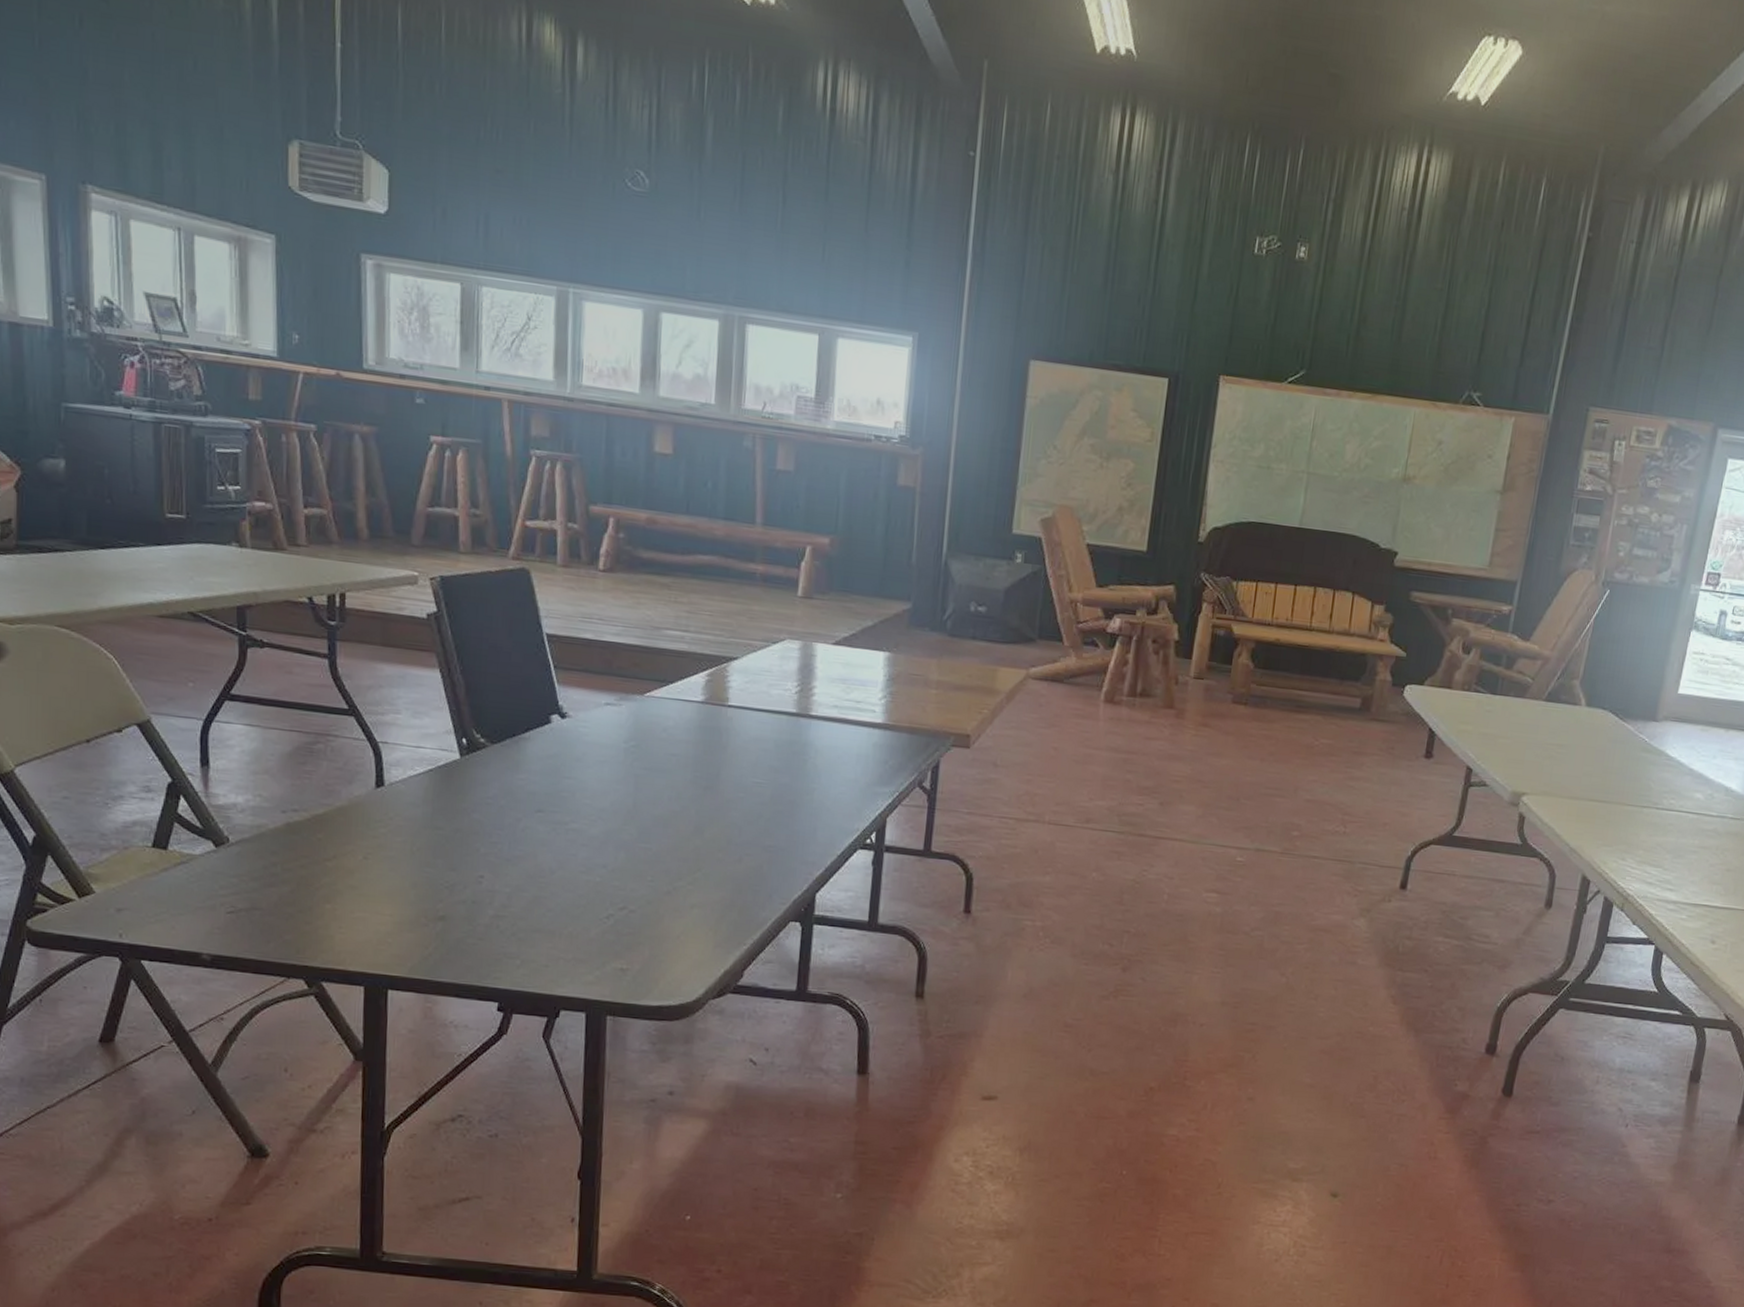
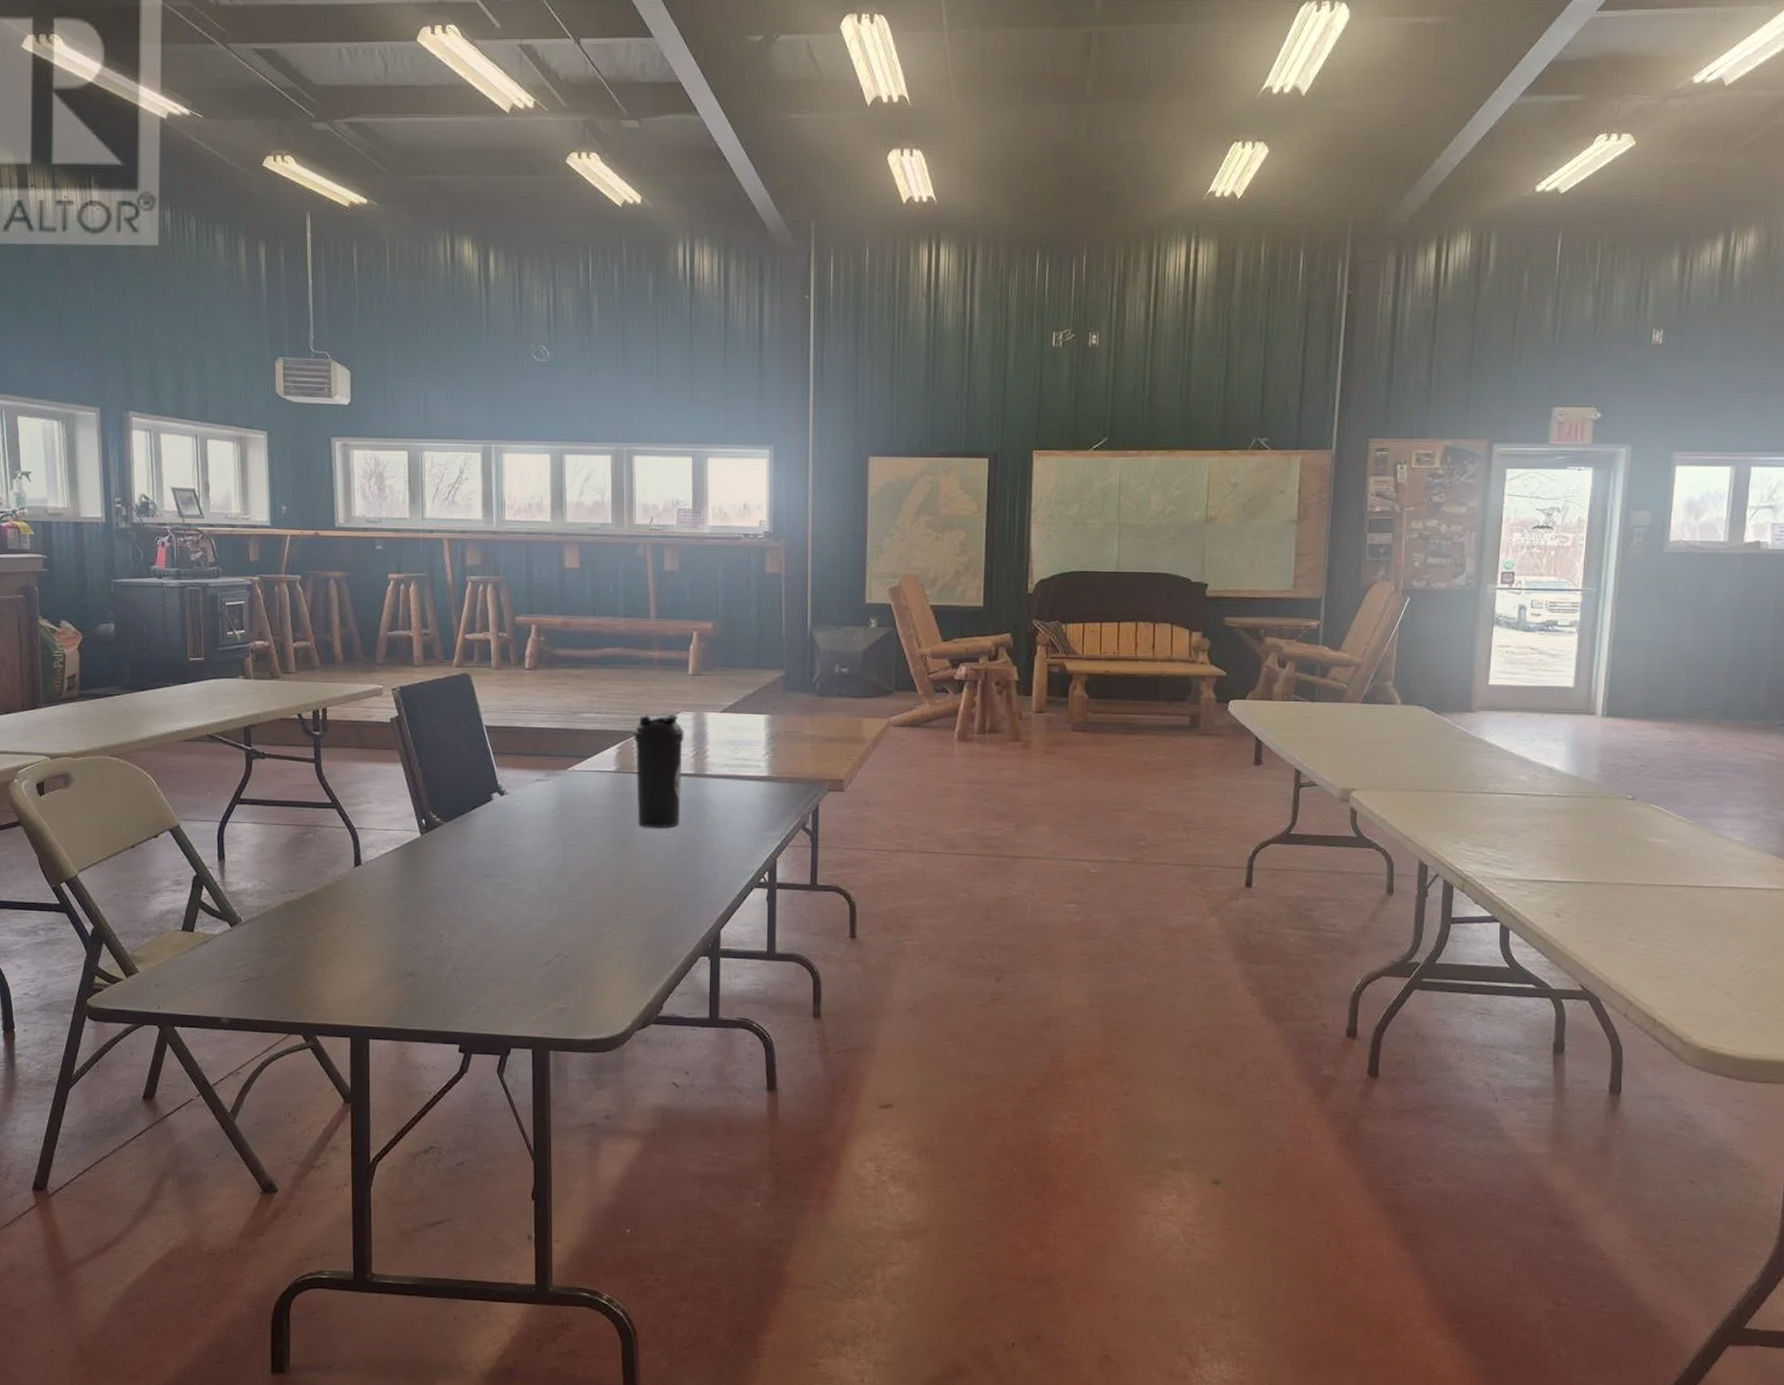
water bottle: none [726,637,788,773] -> present [634,714,684,828]

